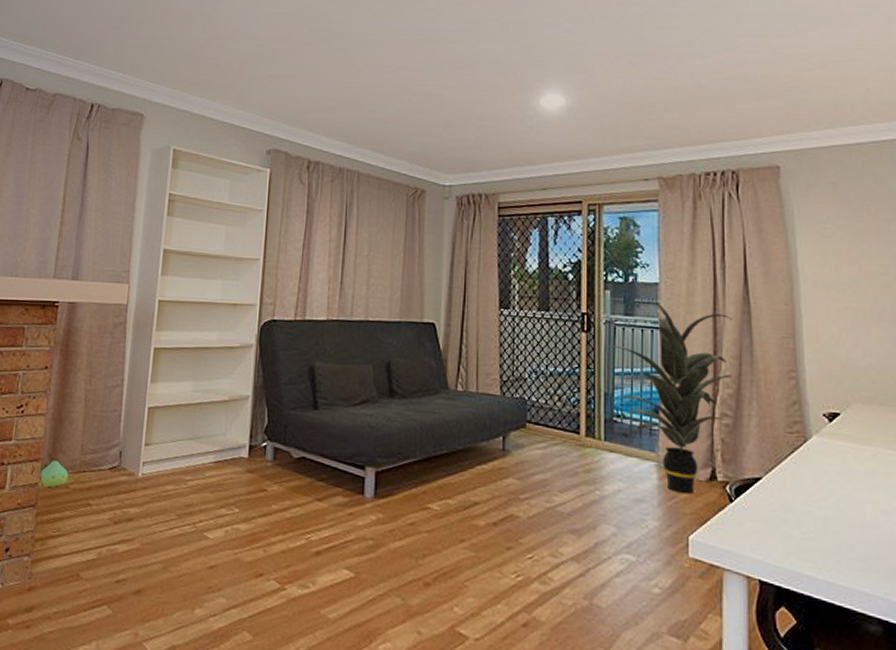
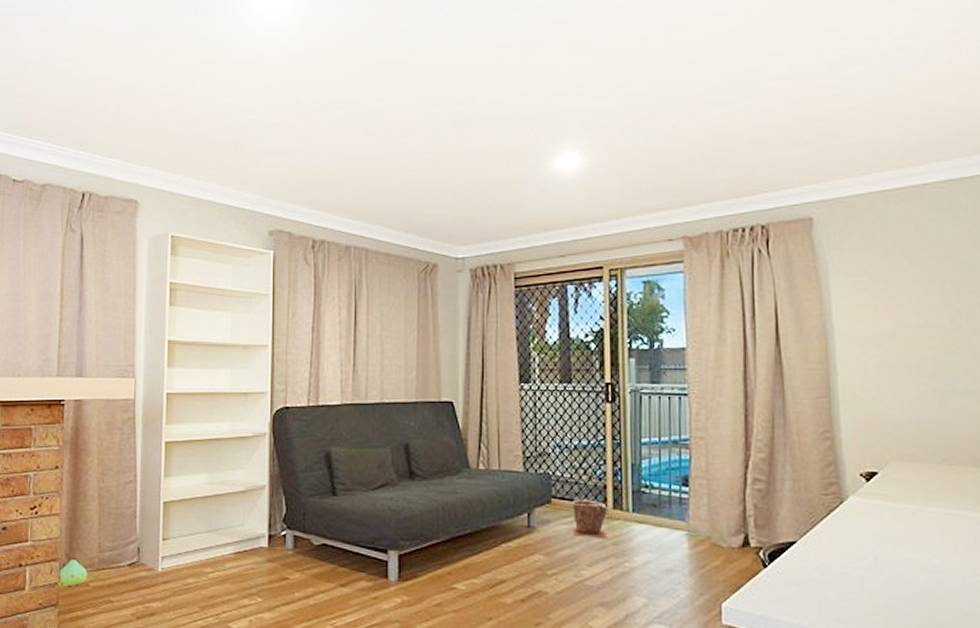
plant pot: none [545,425,580,465] -> present [571,499,608,538]
indoor plant: present [606,301,733,495] -> none [631,367,765,562]

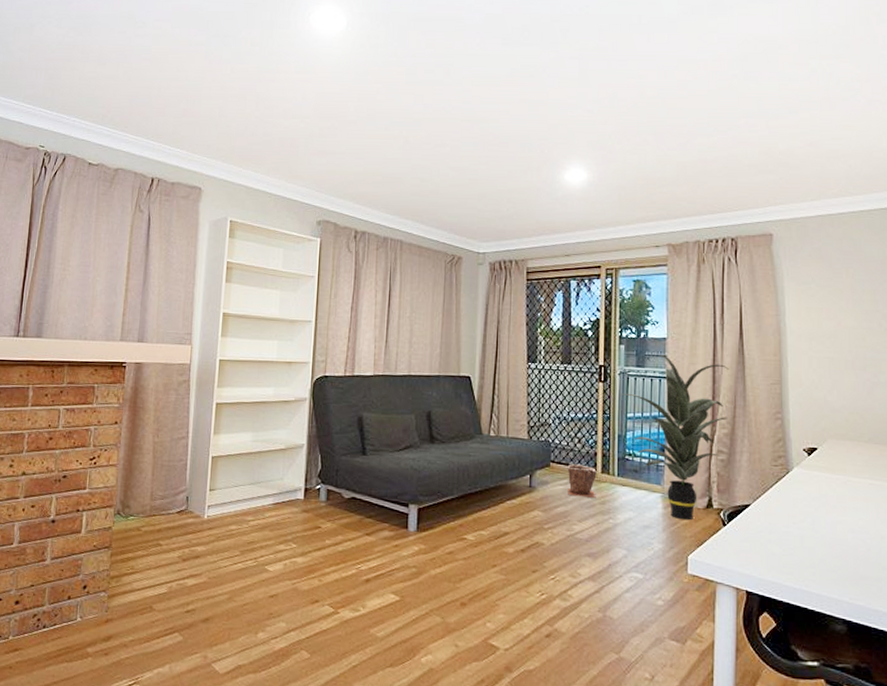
plush toy: present [58,560,87,586] -> none [112,506,140,530]
indoor plant: none [631,367,765,562] -> present [620,354,729,521]

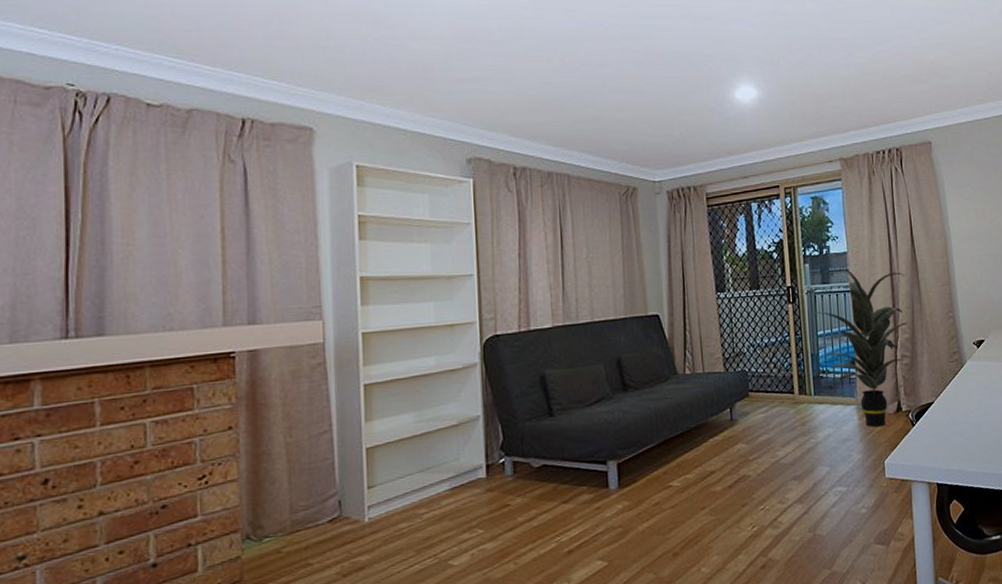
plant pot: present [567,464,597,498] -> none [765,389,796,423]

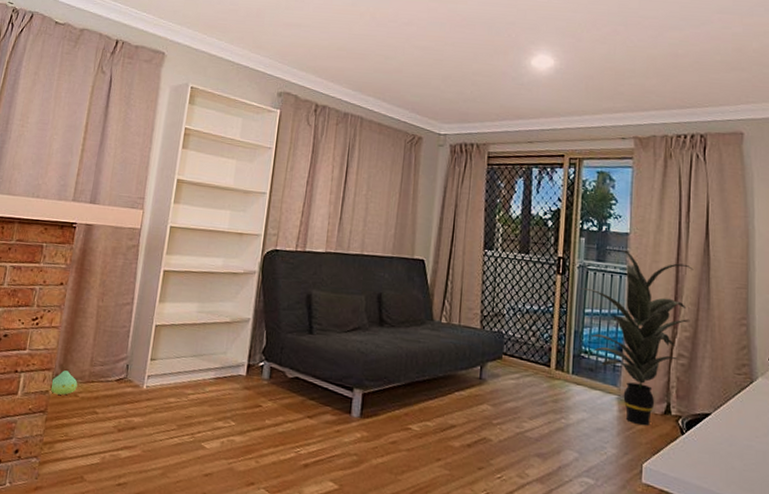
plush toy: none [240,527,278,558] -> present [49,370,78,395]

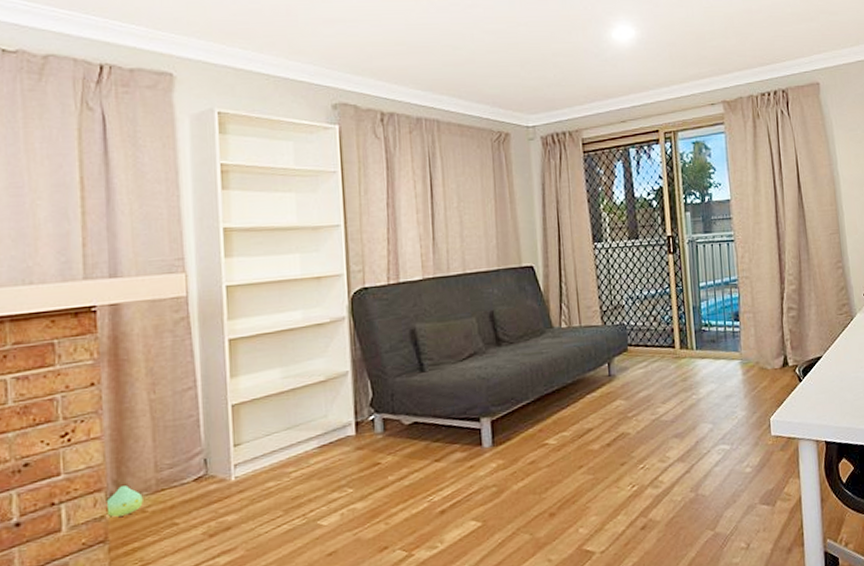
indoor plant: present [578,249,693,426] -> none [690,217,795,383]

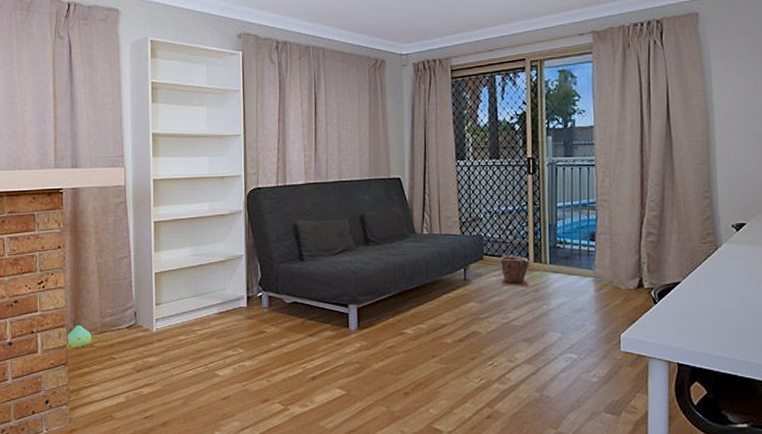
plant pot: none [645,343,677,378] -> present [500,255,530,286]

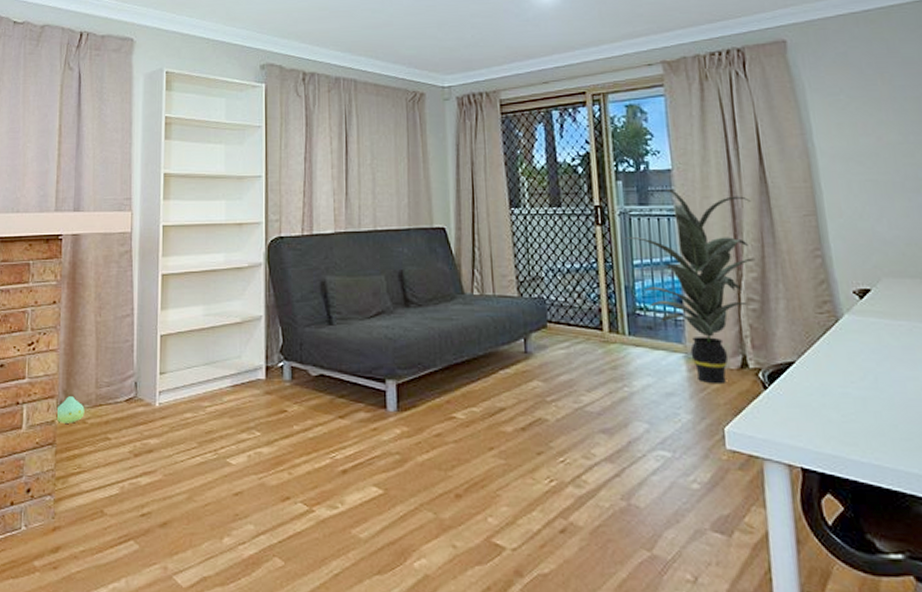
plant pot: present [500,255,530,286] -> none [567,323,606,362]
indoor plant: none [549,142,657,301] -> present [622,188,756,385]

